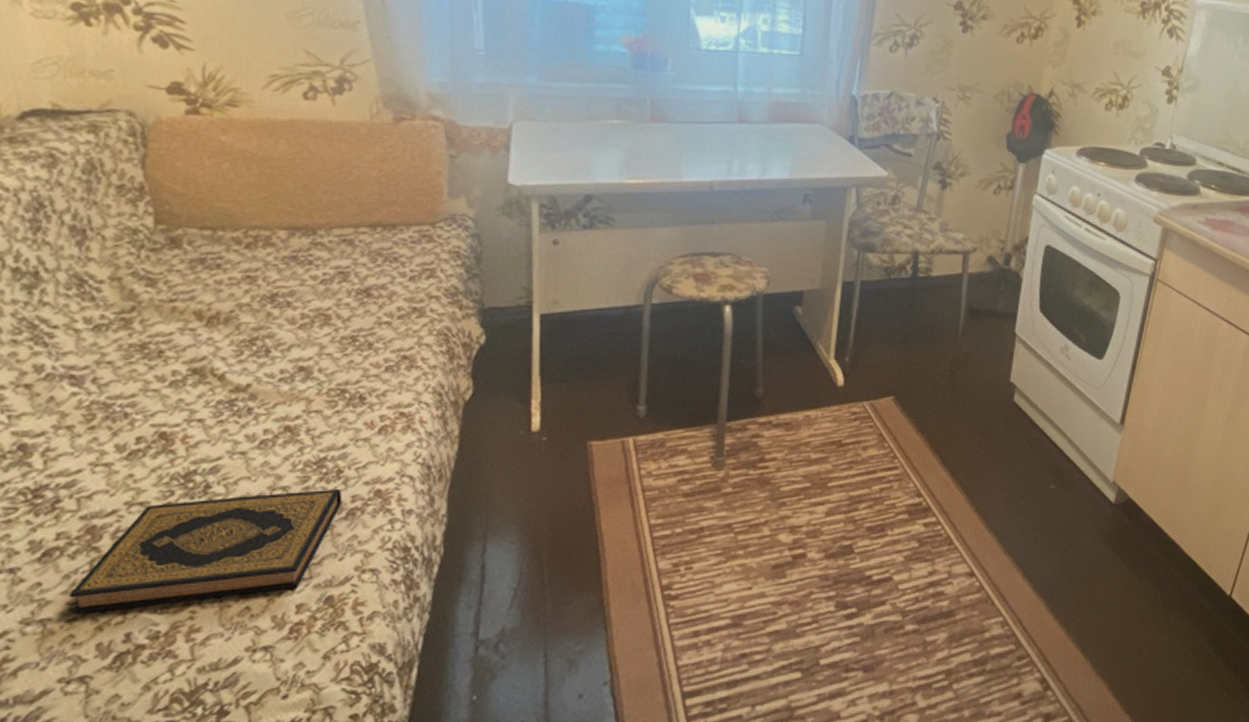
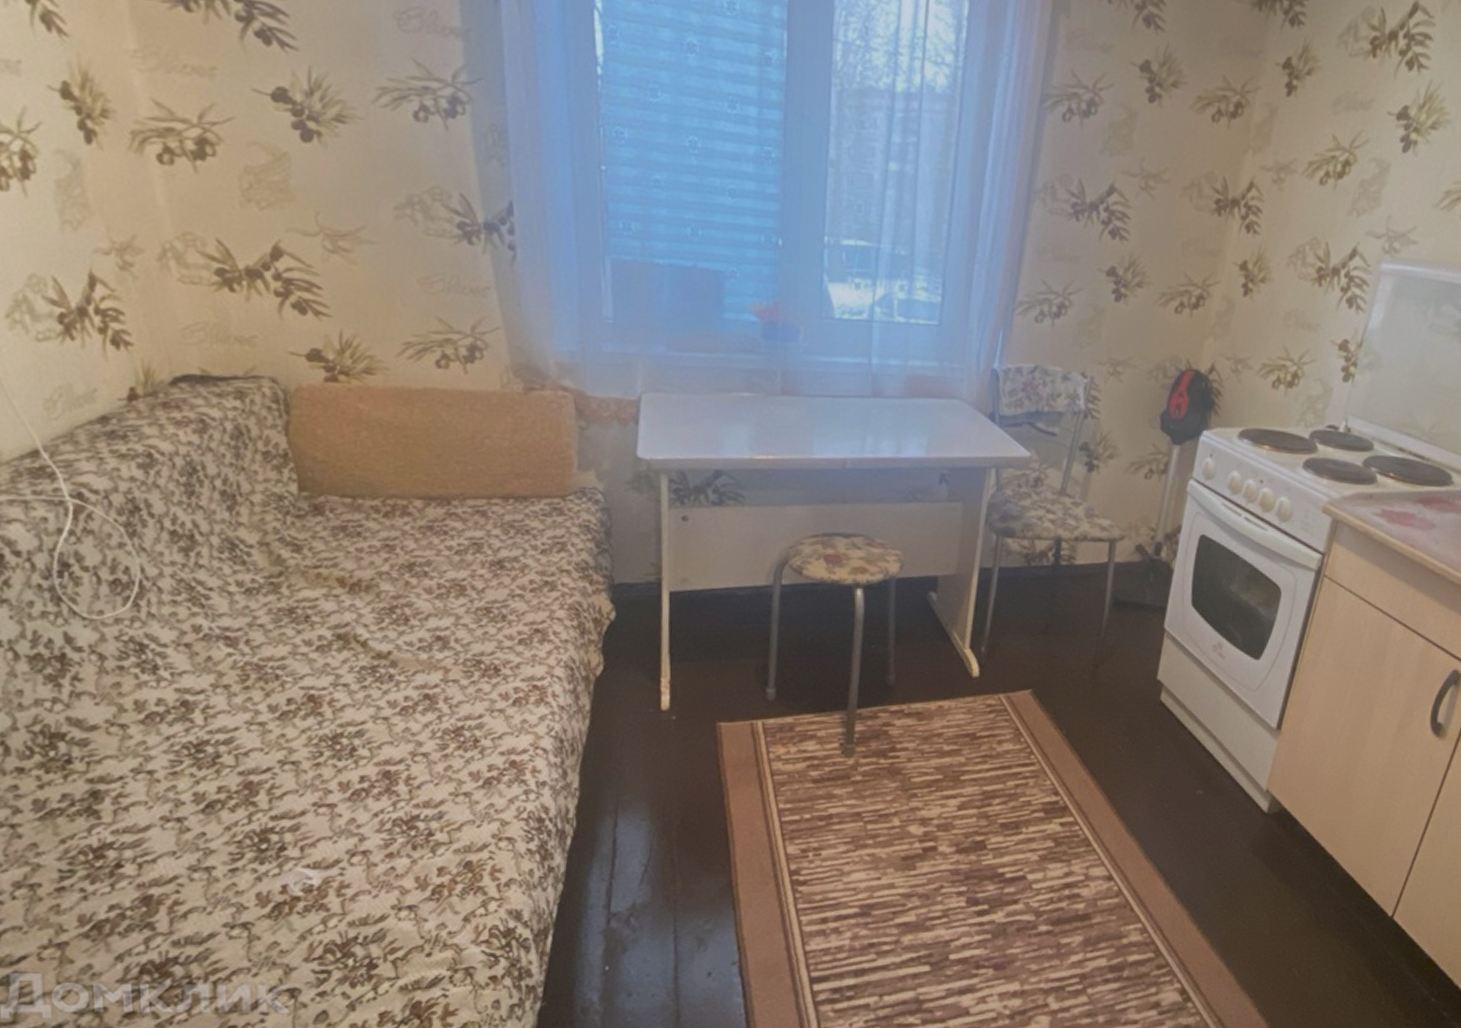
hardback book: present [69,490,343,614] -> none [231,758,480,864]

